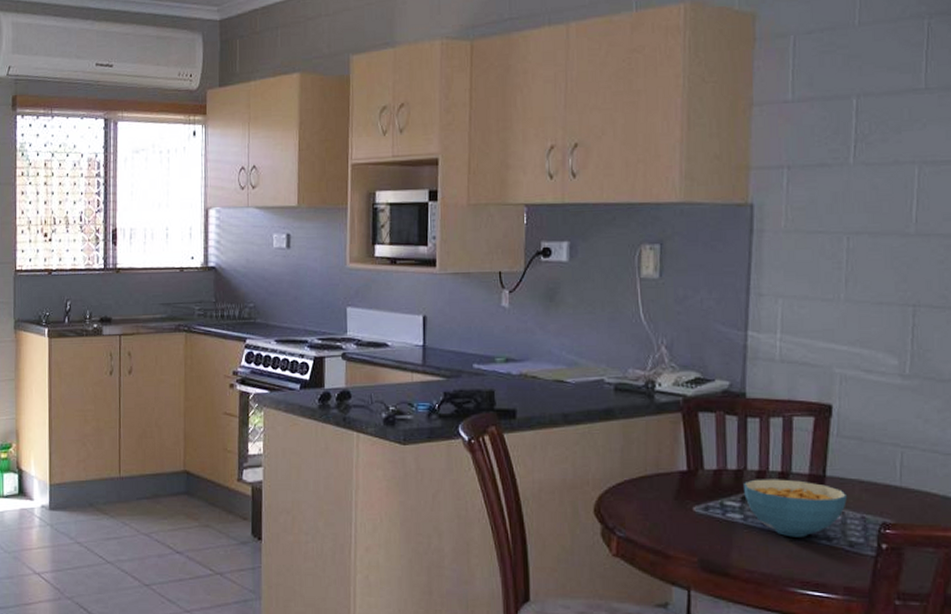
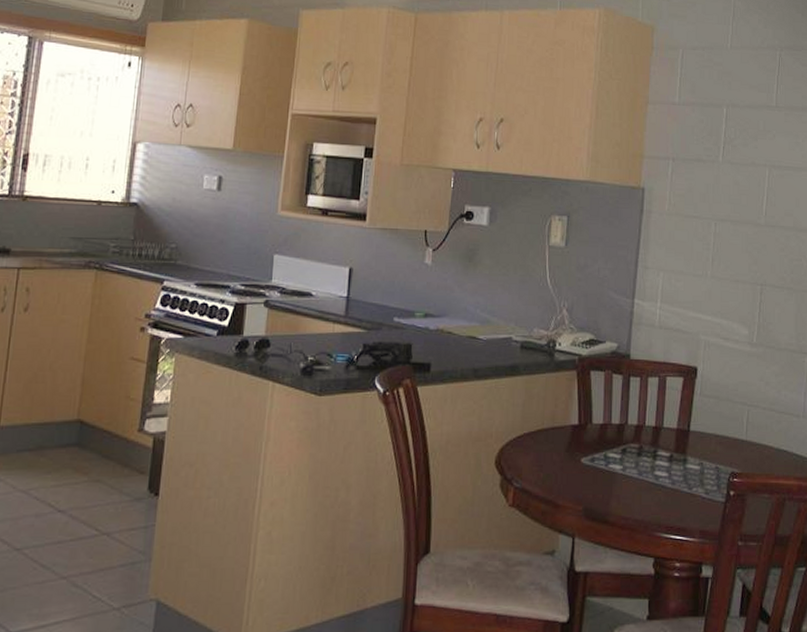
cereal bowl: present [744,479,848,537] -> none [624,433,706,486]

